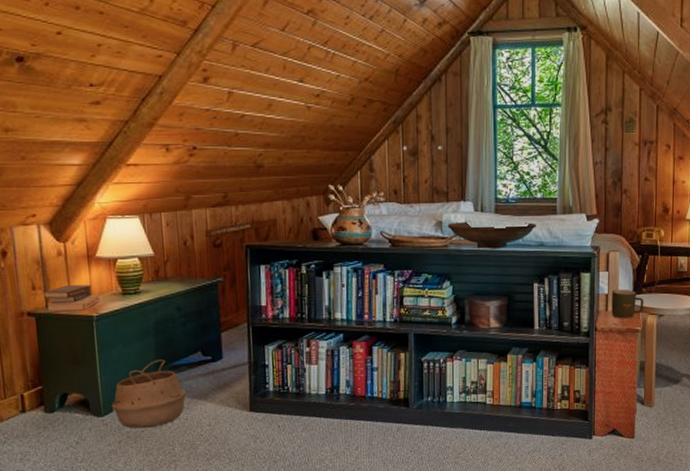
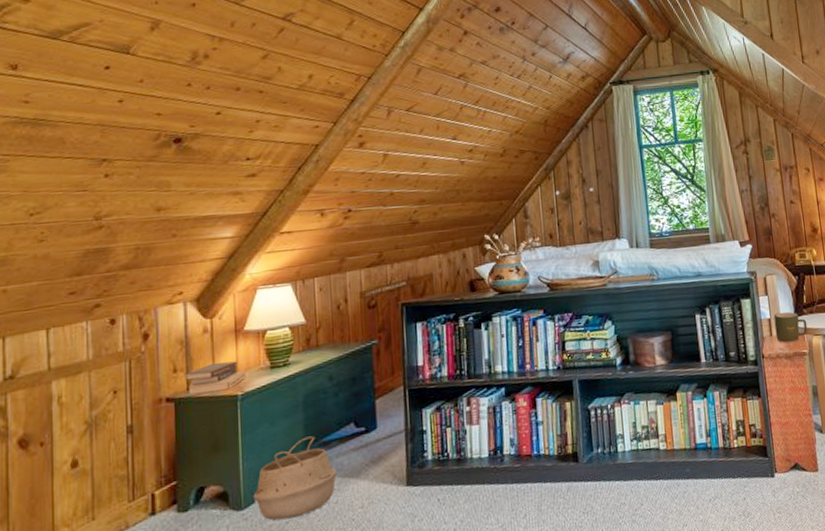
decorative bowl: present [447,222,536,249] -> none [604,254,692,284]

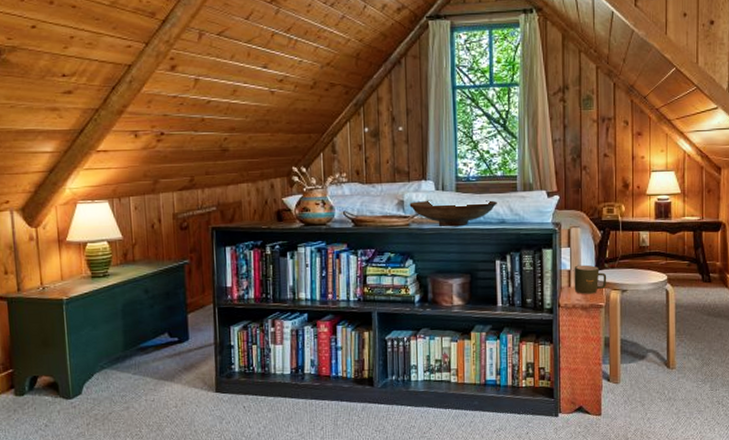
books: present [186,361,246,395] -> none [16,268,70,295]
woven basket: present [253,436,337,521] -> none [79,341,153,411]
decorative bowl: none [604,254,692,284] -> present [409,200,497,227]

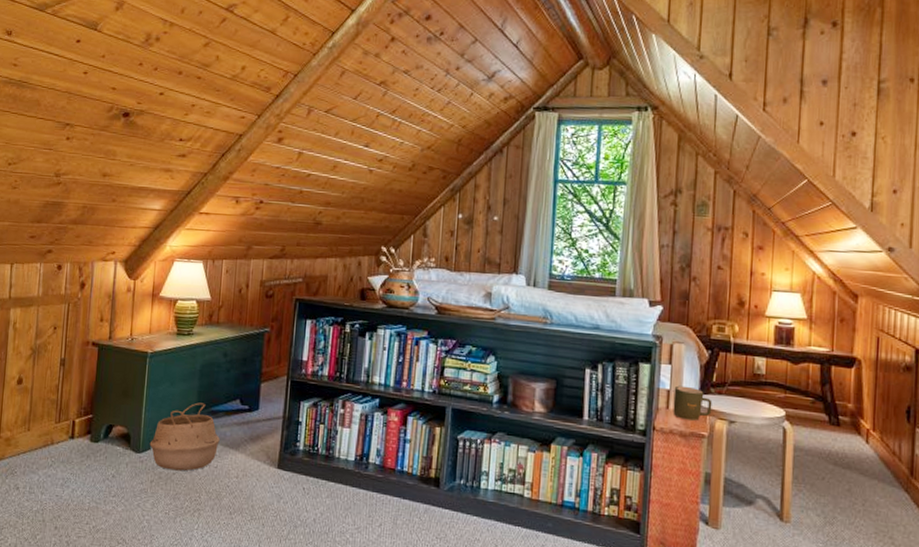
woven basket: none [79,341,153,411] -> present [149,402,220,471]
decorative bowl: present [409,200,497,227] -> none [497,295,592,328]

